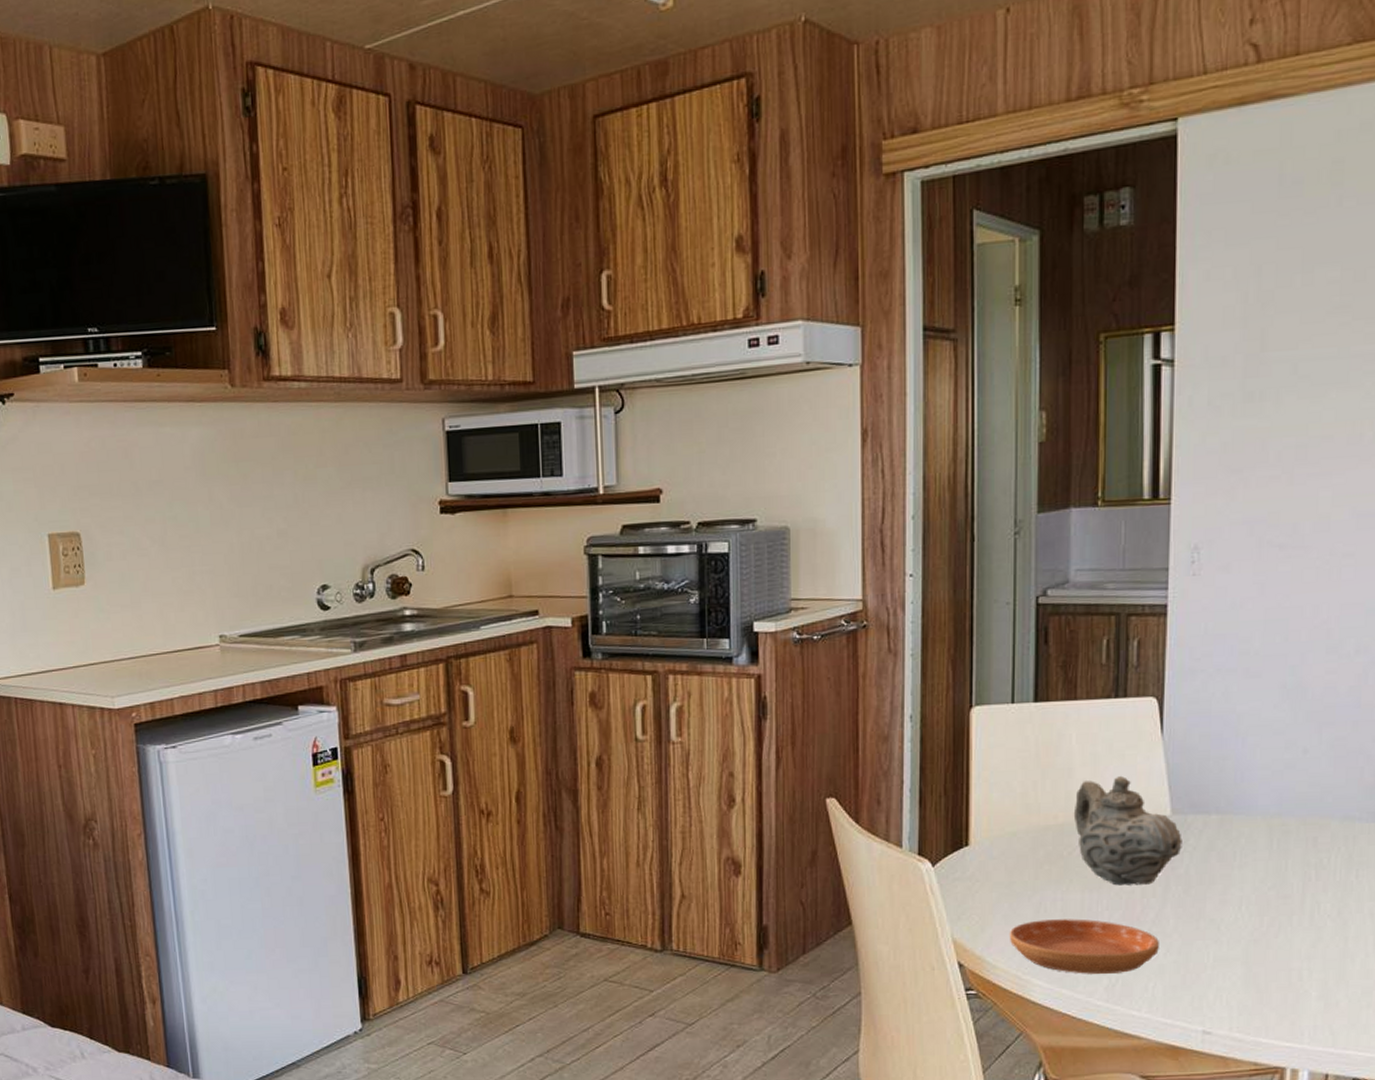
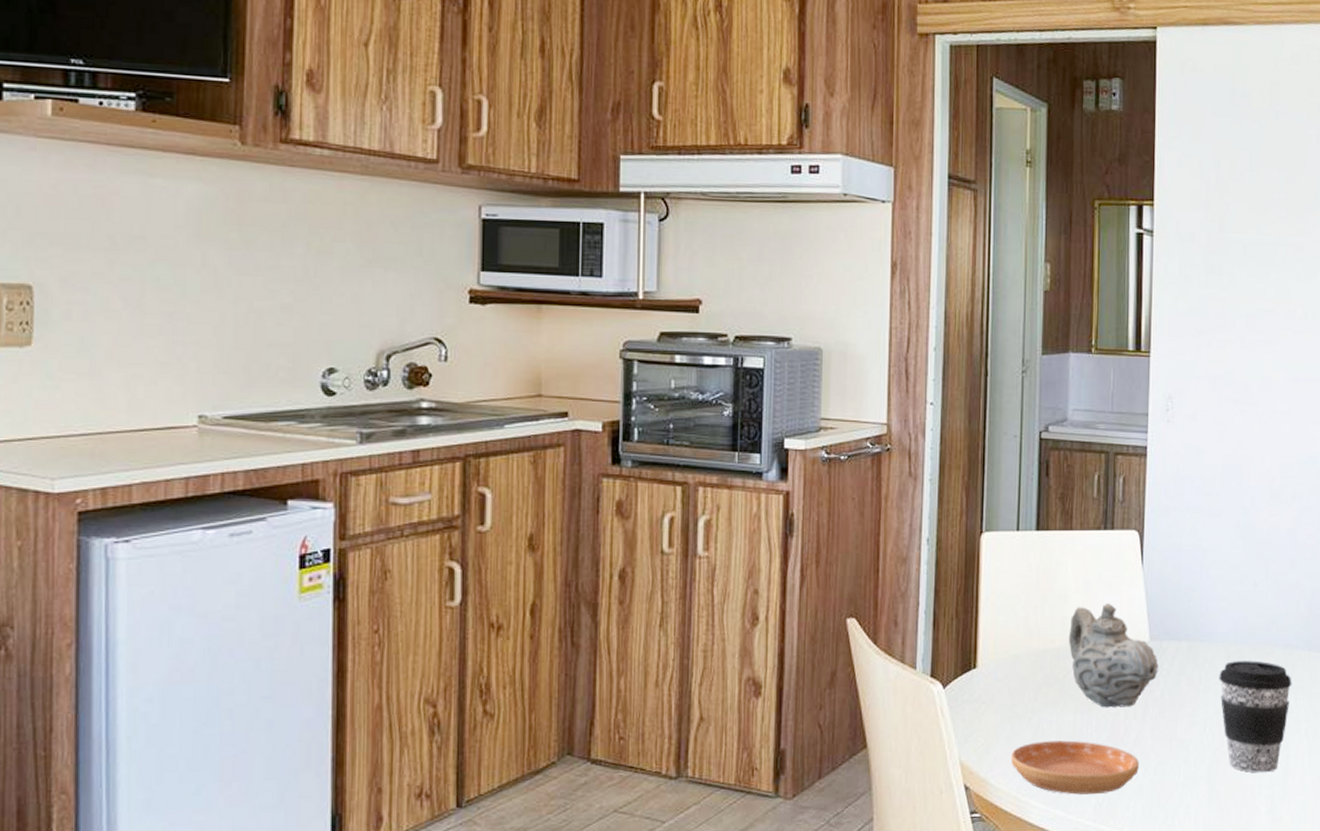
coffee cup: none [1258,834,1353,955] -> present [1219,660,1292,773]

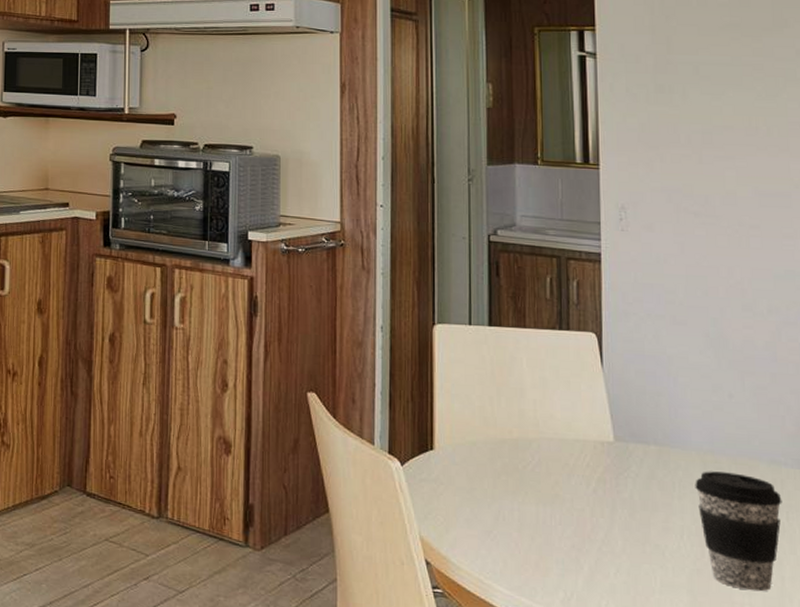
saucer: present [1010,740,1139,795] -> none [471,527,609,588]
teapot: present [1068,602,1158,708] -> none [526,400,626,505]

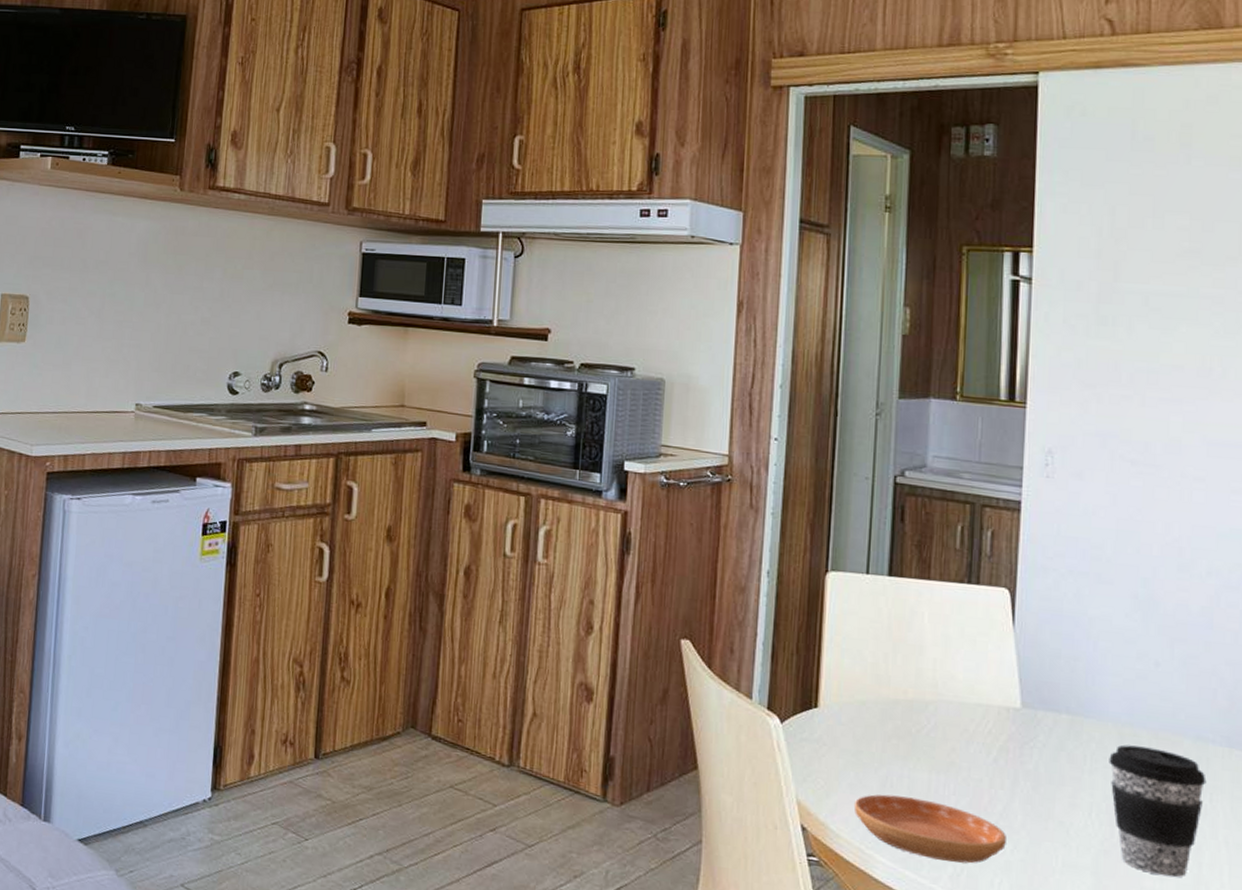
saucer: none [471,527,609,588] -> present [853,794,1006,864]

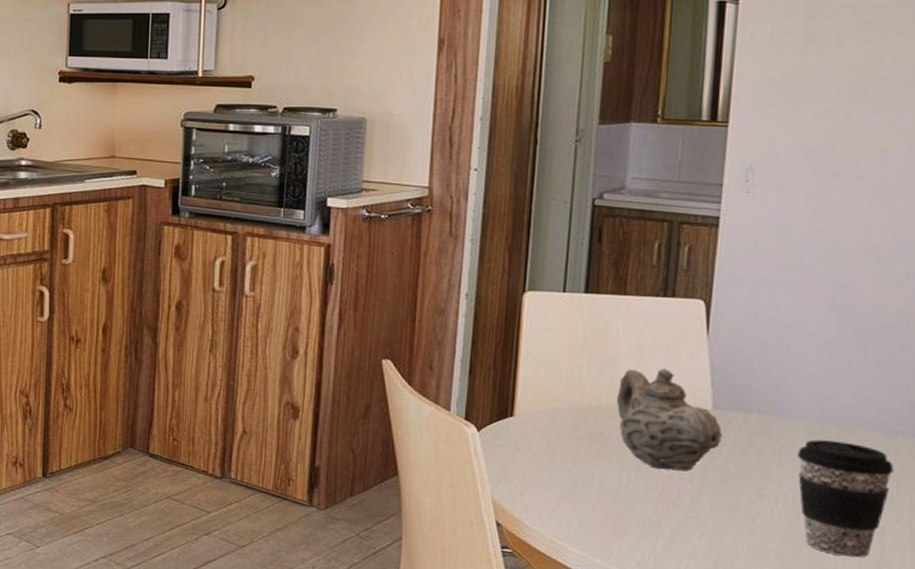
saucer: present [853,794,1006,864] -> none [546,491,694,551]
teapot: none [923,660,1032,776] -> present [616,368,722,472]

